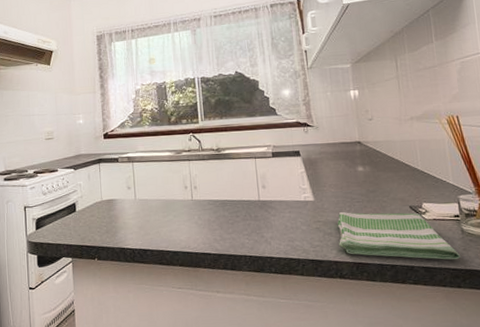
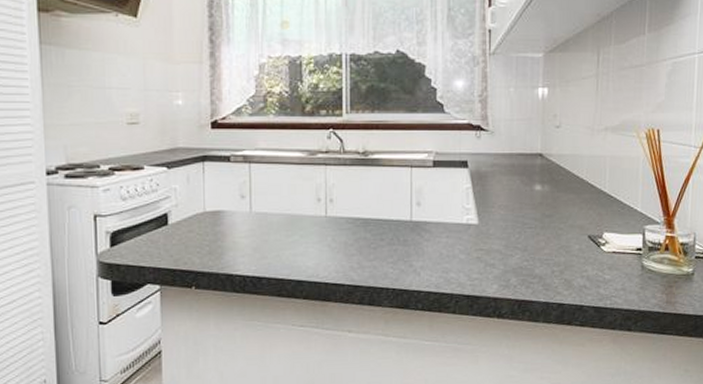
dish towel: present [338,212,461,260] -> none [501,240,636,299]

